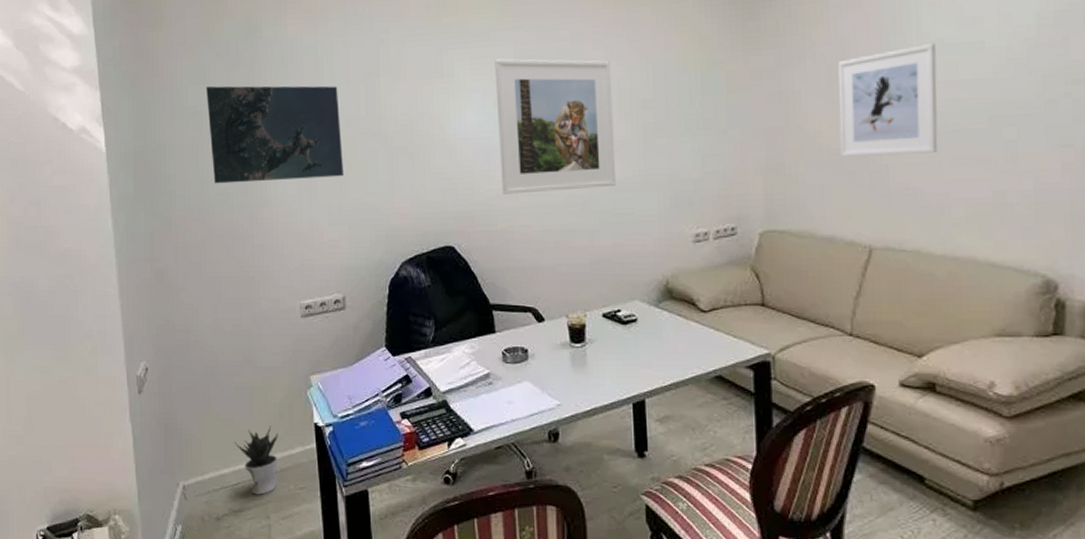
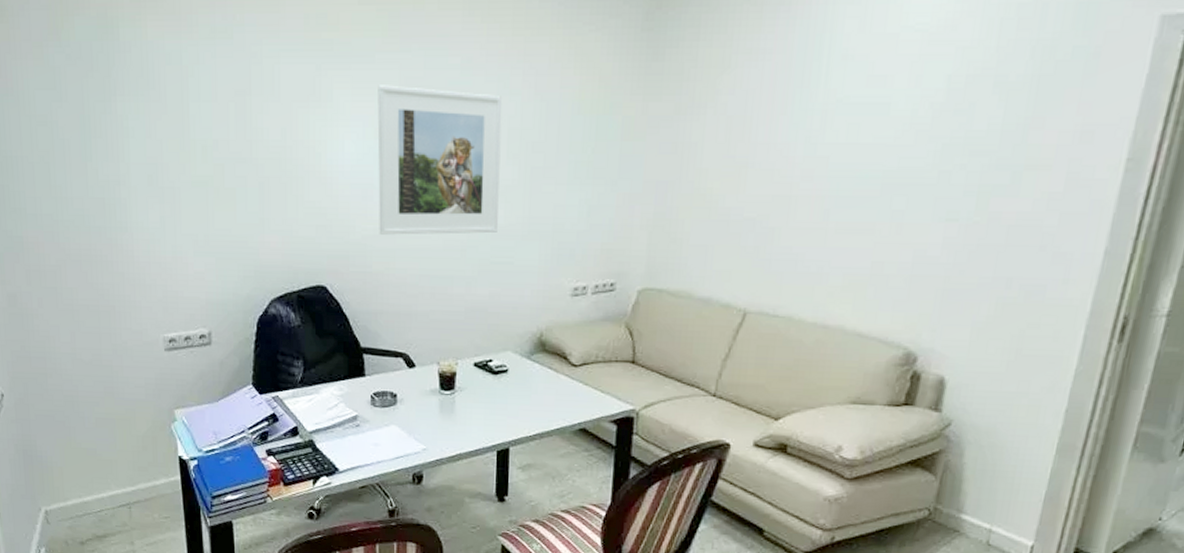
map: present [206,85,344,184] -> none [57,93,211,205]
potted plant: present [234,426,278,495] -> none [96,457,142,522]
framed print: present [837,42,938,157] -> none [729,100,841,220]

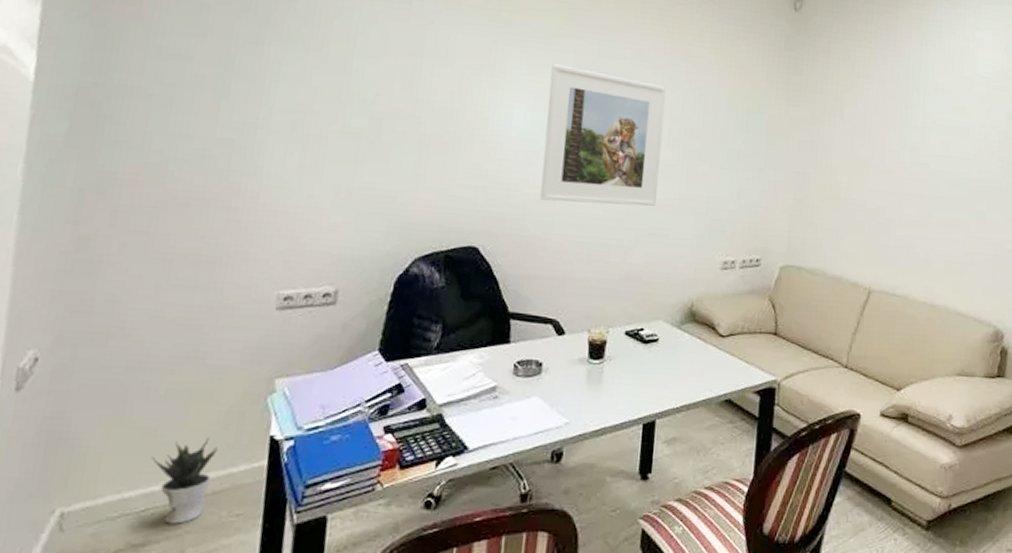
potted plant: none [96,457,142,522] -> present [151,438,218,524]

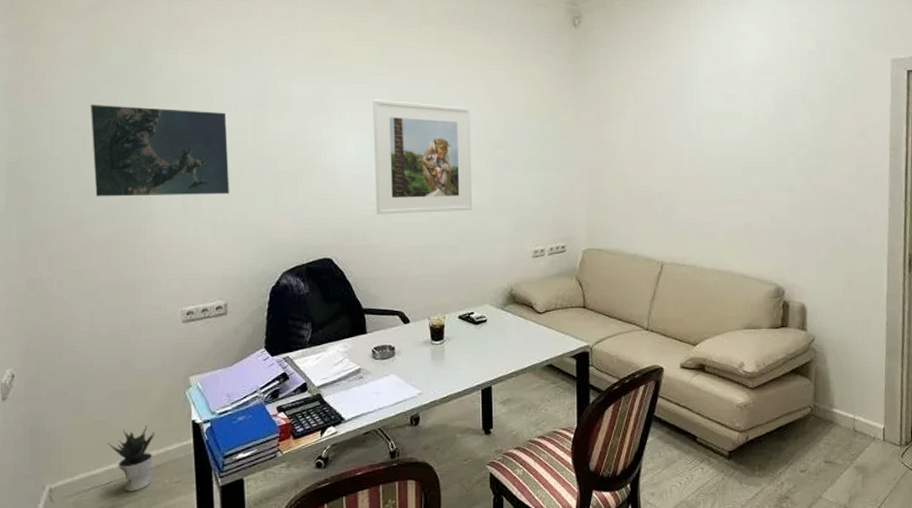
map: none [187,29,371,157] -> present [91,105,230,197]

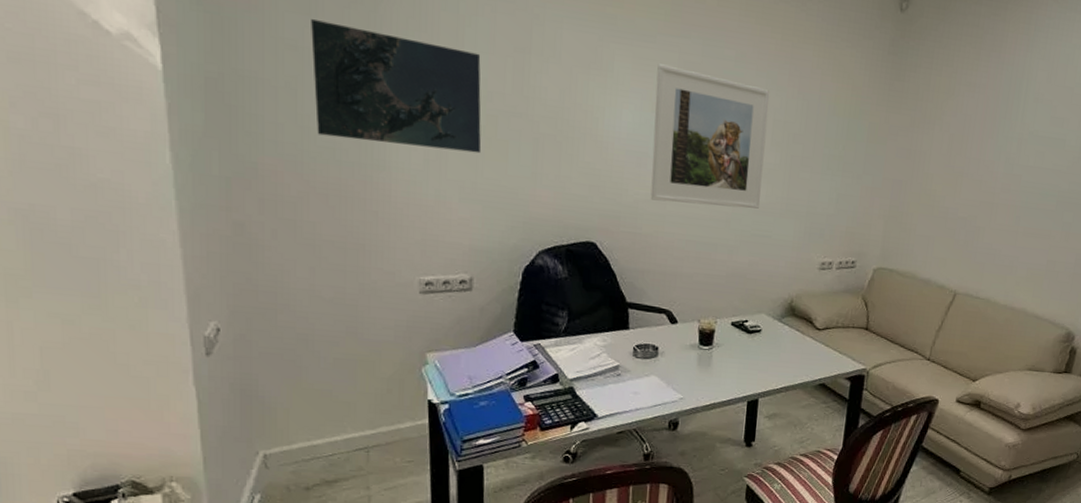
potted plant: present [107,425,154,492] -> none [331,399,385,467]

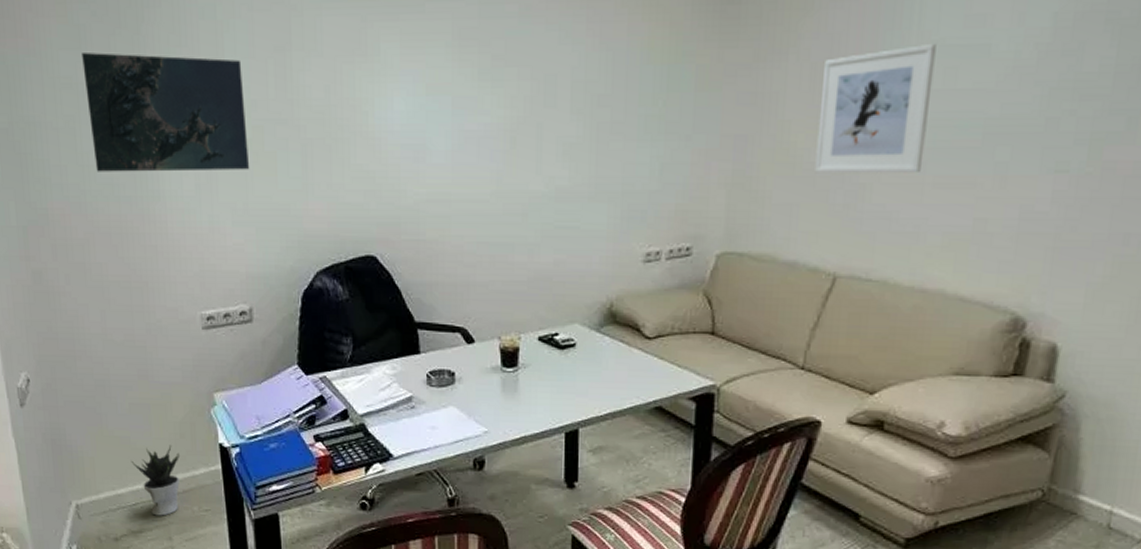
potted plant: none [331,399,385,467] -> present [131,445,180,516]
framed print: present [650,63,770,209] -> none [429,36,565,199]
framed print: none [947,132,1032,224] -> present [815,43,936,174]

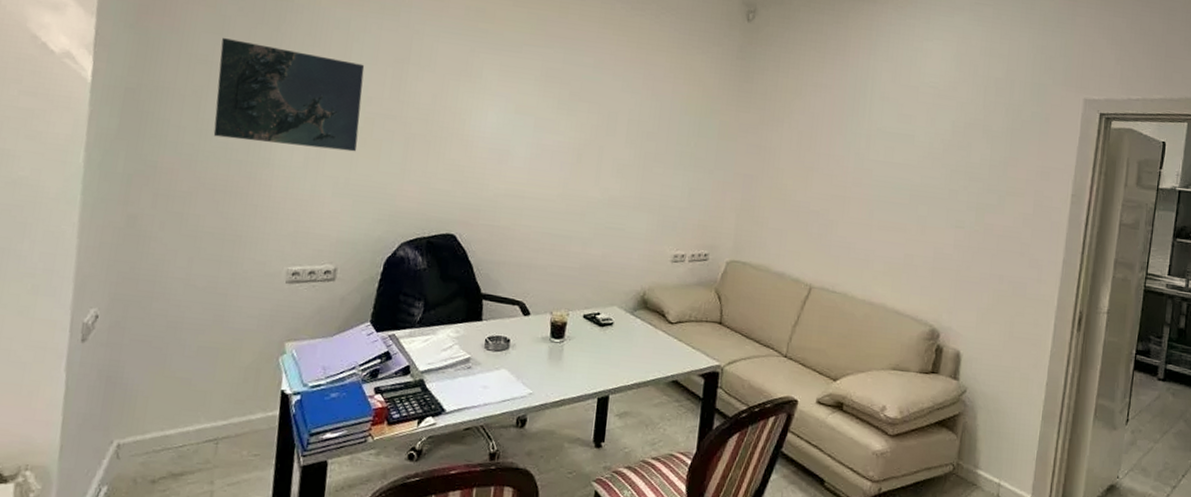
potted plant: present [131,445,180,516] -> none [187,389,239,459]
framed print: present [815,43,936,174] -> none [799,129,880,218]

